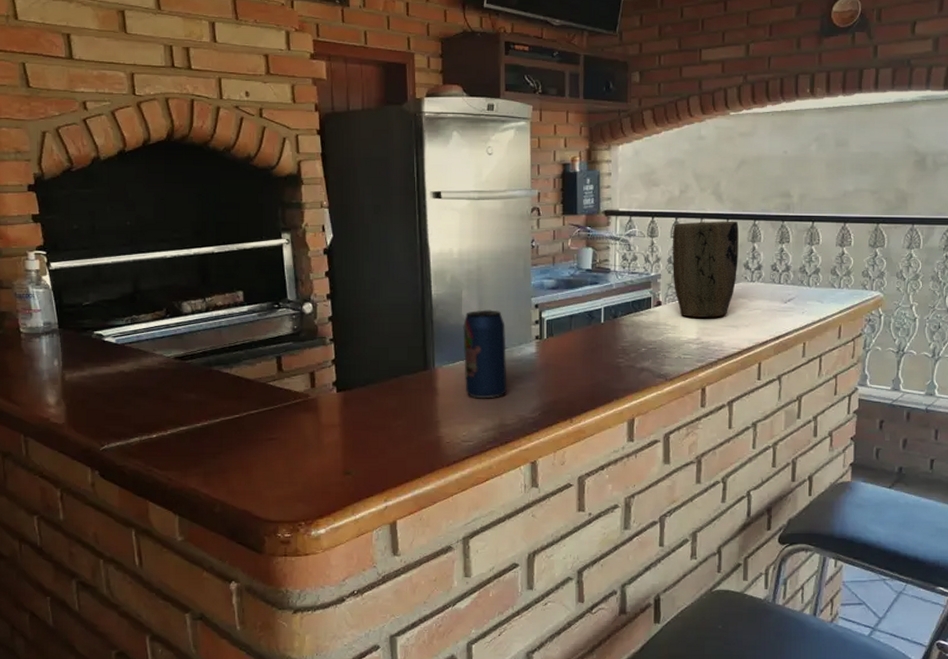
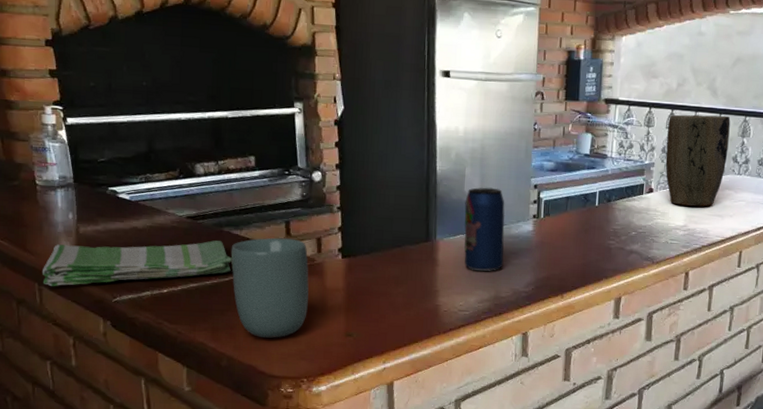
dish towel: none [28,381,223,438] -> present [42,240,233,287]
cup: none [221,374,303,480] -> present [231,237,309,338]

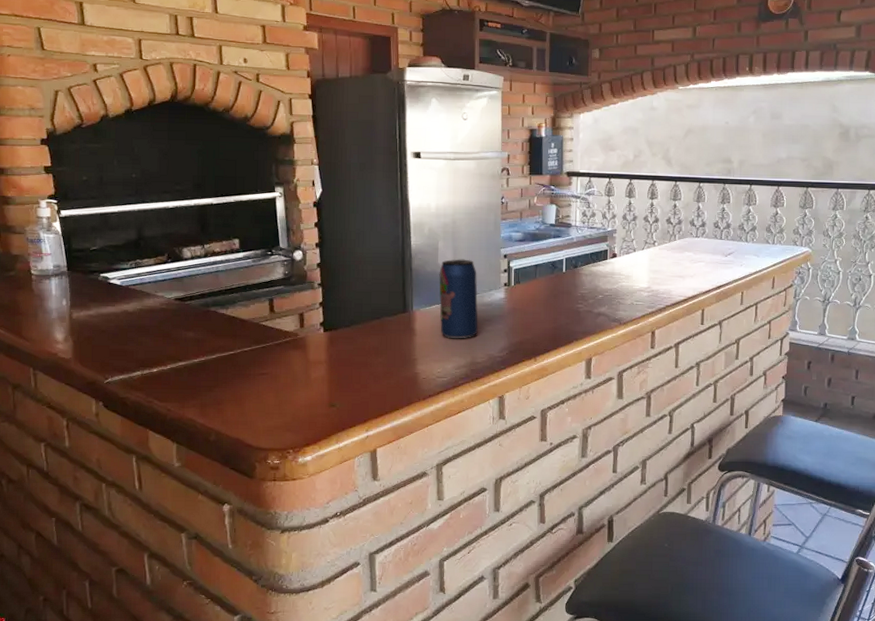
dish towel: present [42,240,233,287] -> none [37,320,219,371]
cup: present [231,237,309,338] -> none [217,315,293,411]
plant pot: present [665,114,731,207] -> none [627,183,686,269]

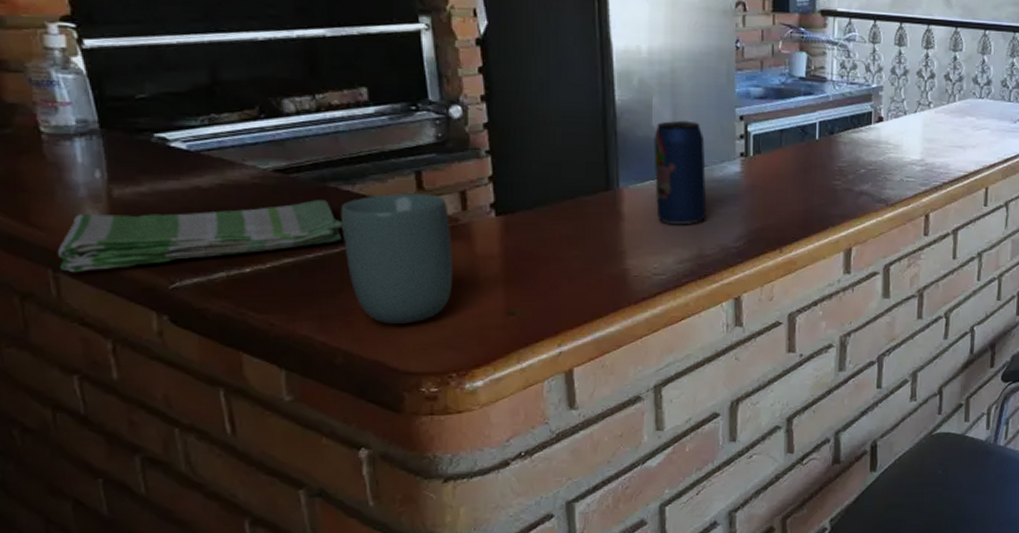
dish towel: none [37,320,219,371] -> present [58,200,344,273]
cup: none [217,315,293,411] -> present [340,193,452,324]

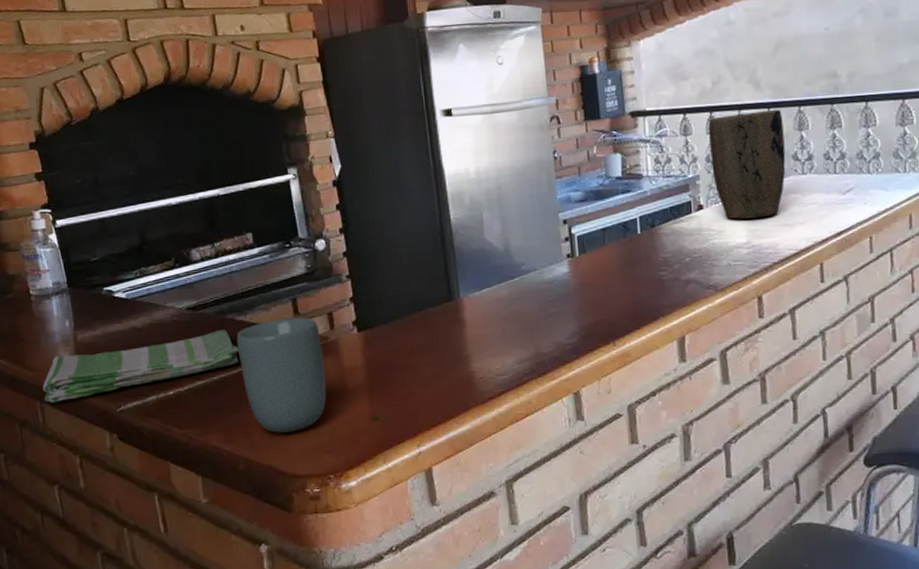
beverage can: present [654,120,707,224] -> none [487,230,541,327]
plant pot: none [896,28,968,137] -> present [708,109,786,220]

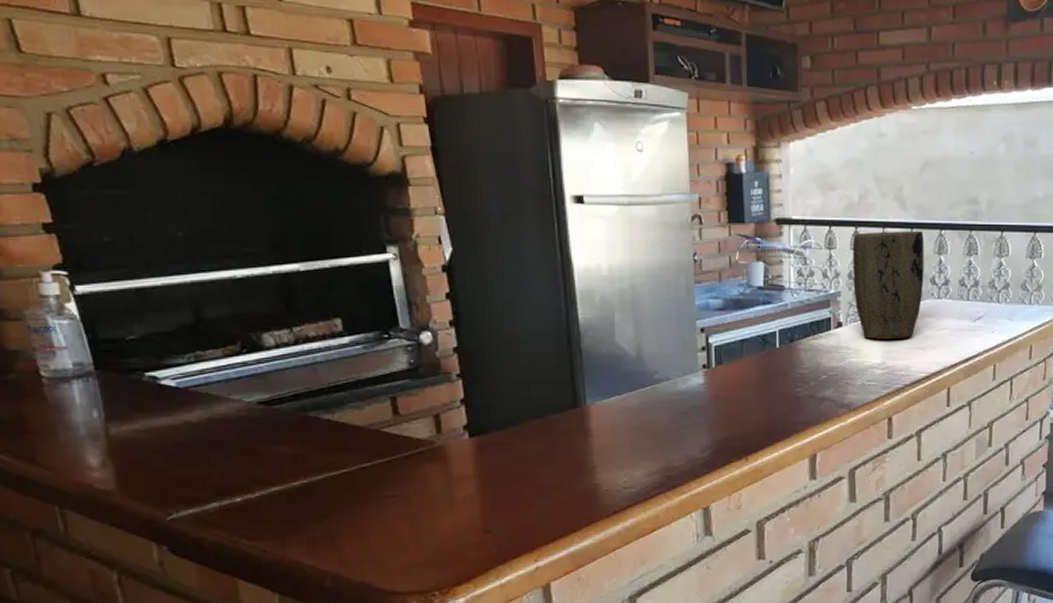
dish towel: present [43,330,240,403] -> none [63,429,326,509]
cup: present [236,317,327,433] -> none [322,418,431,546]

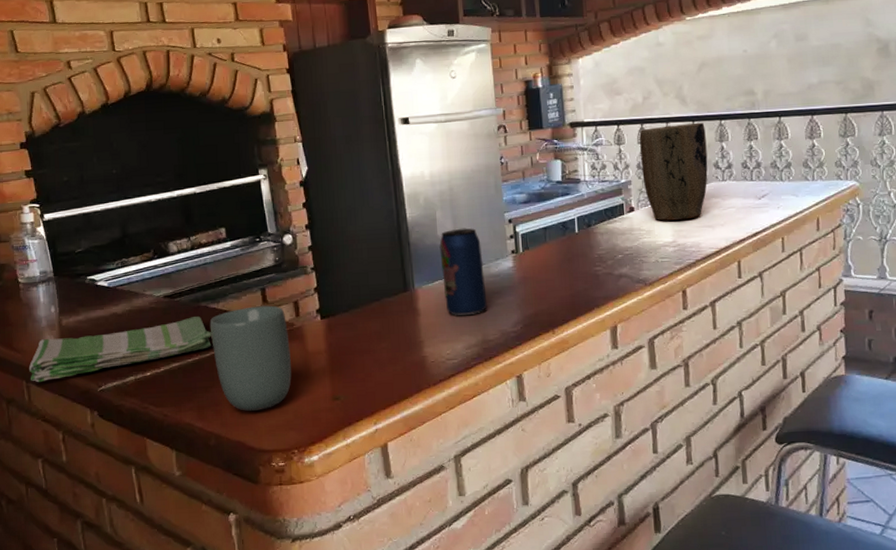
dish towel: none [63,429,326,509] -> present [29,316,212,383]
cup: none [322,418,431,546] -> present [209,305,292,411]
beverage can: none [617,335,672,438] -> present [439,228,487,315]

